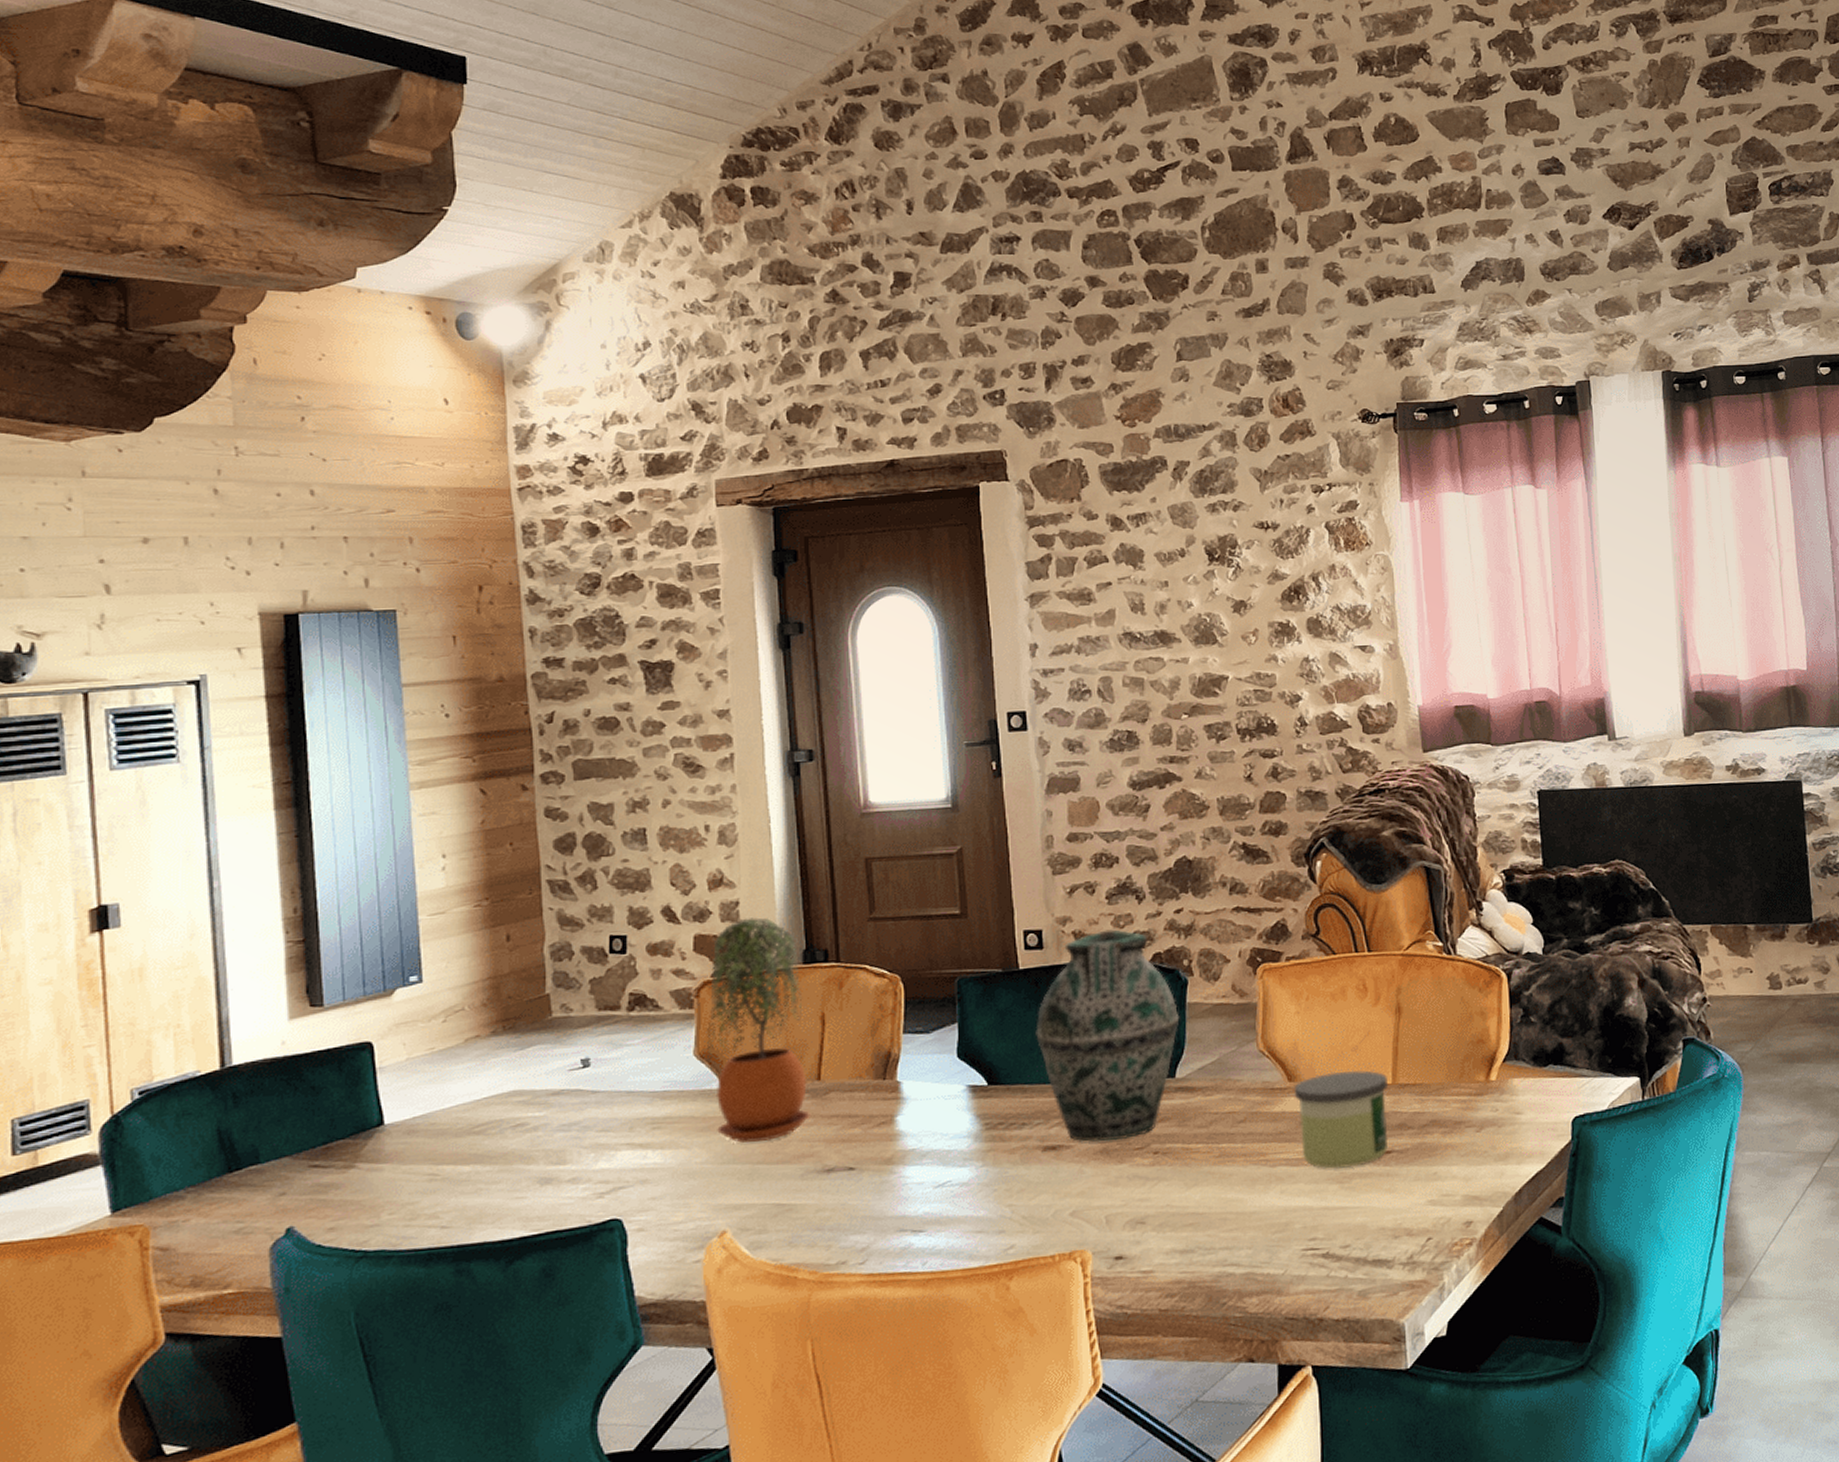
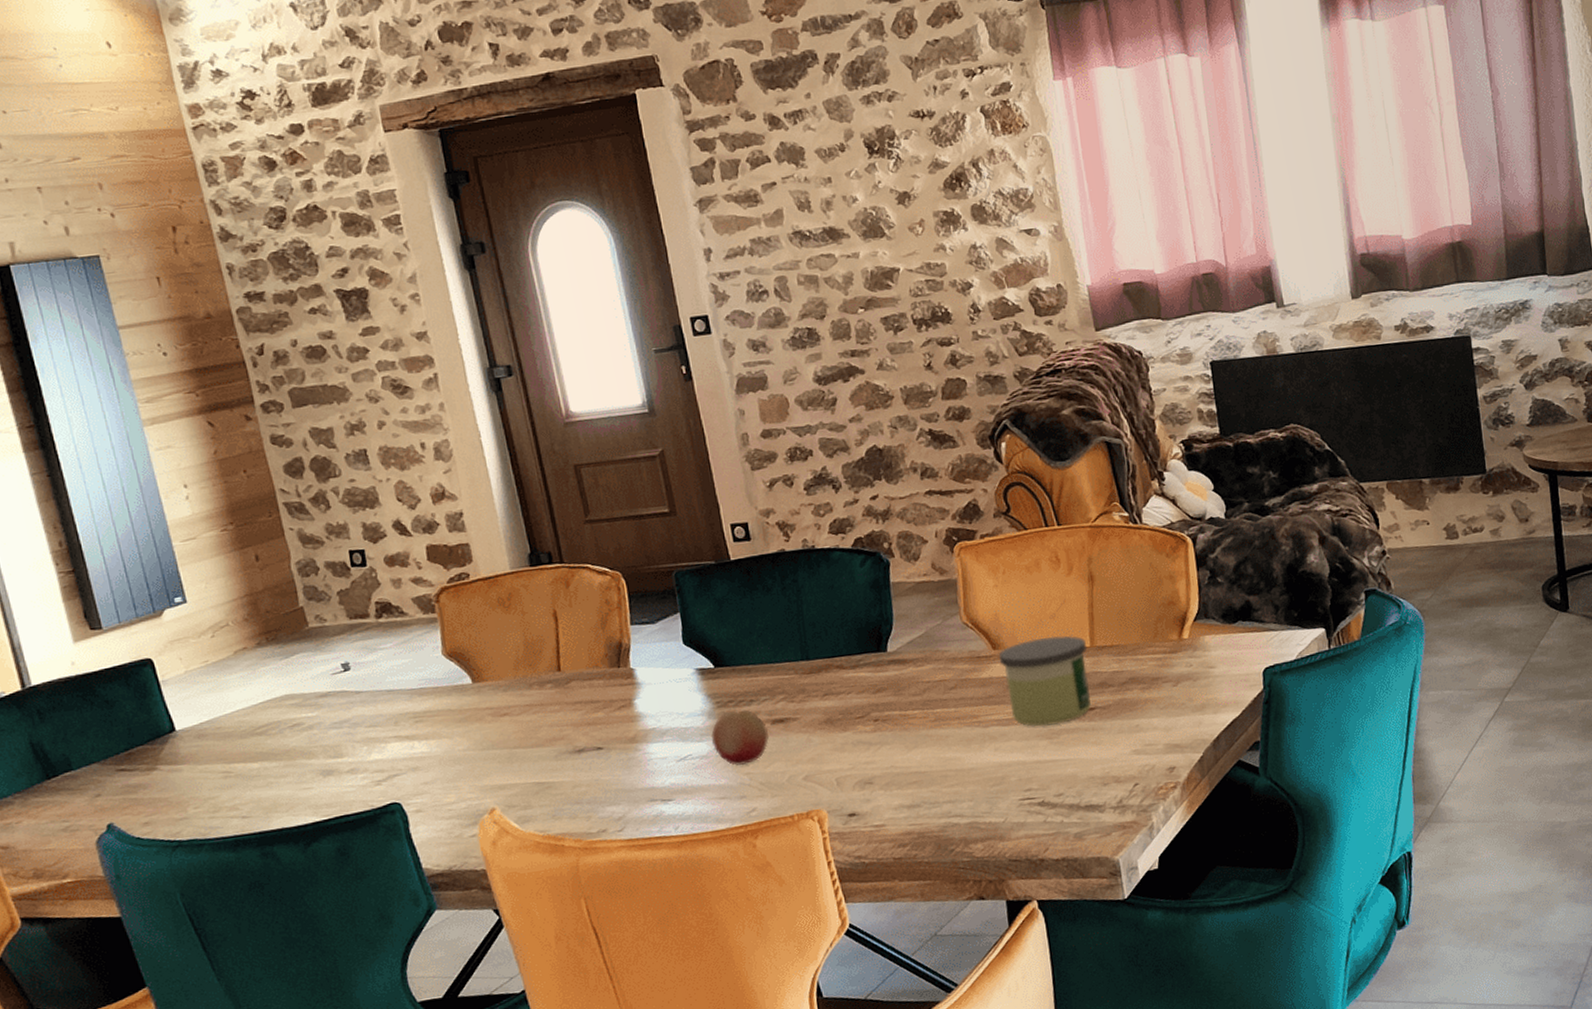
potted plant: present [707,917,810,1143] -> none [444,526,556,731]
fruit: none [974,1134,1039,1196] -> present [710,710,770,766]
vase: present [1035,929,1180,1142] -> none [752,518,886,714]

